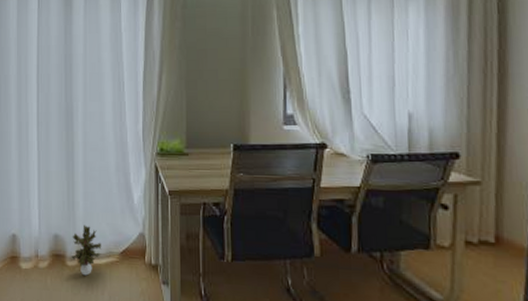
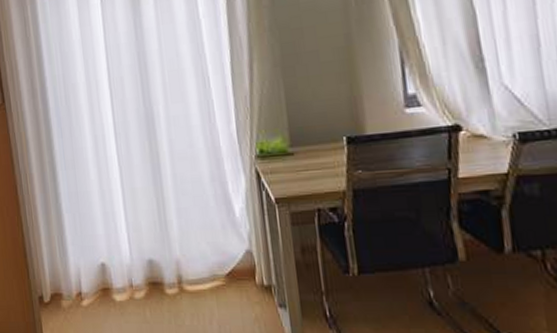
potted plant: present [71,224,102,276] -> none [168,245,205,304]

